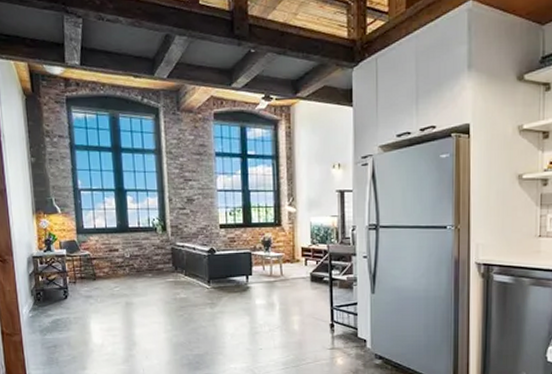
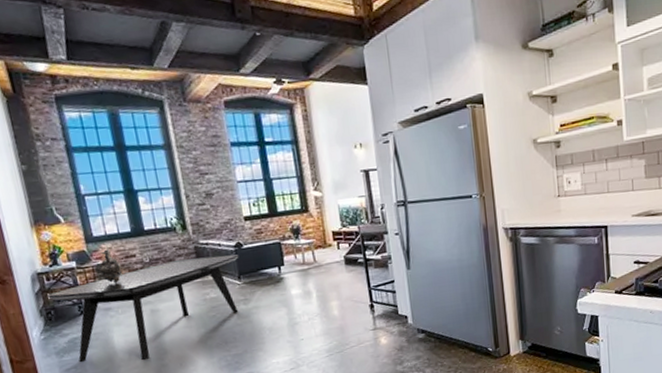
dining table: none [39,259,211,347] -> present [48,254,239,363]
decorative urn: none [82,240,105,274] -> present [95,247,122,284]

